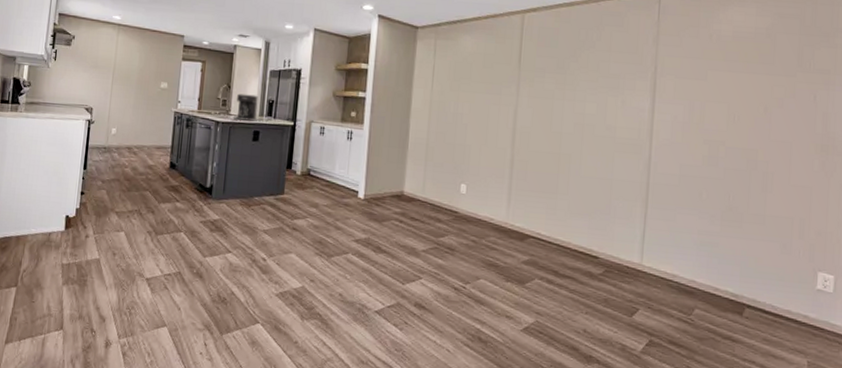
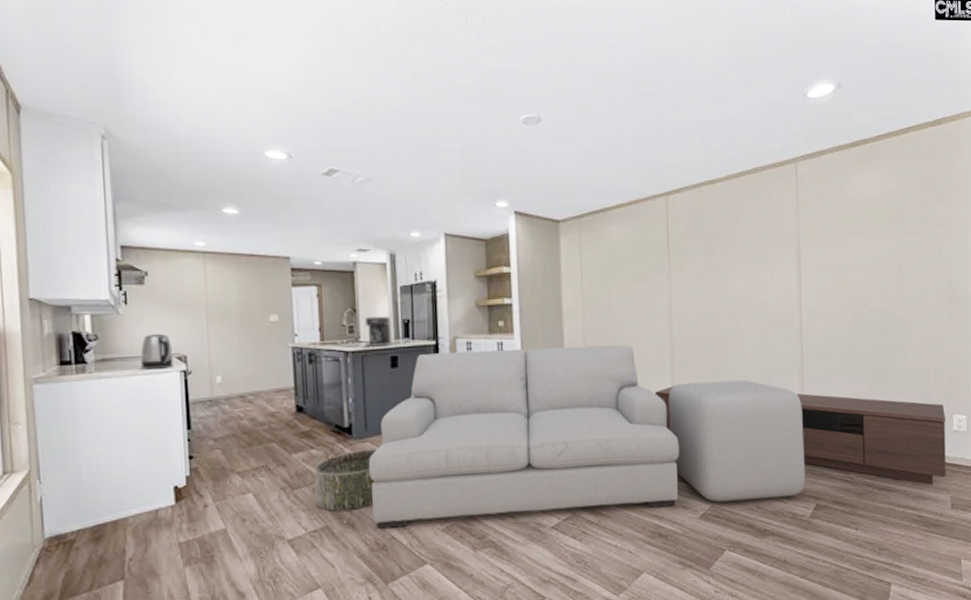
kettle: none [57,86,83,116] -> present [140,333,174,370]
basket: none [174,205,230,262] -> present [314,449,376,512]
sofa: none [218,132,510,314] -> present [368,345,679,529]
tv stand: none [490,195,809,344] -> present [655,386,946,485]
pouf: none [501,194,643,327] -> present [668,380,805,503]

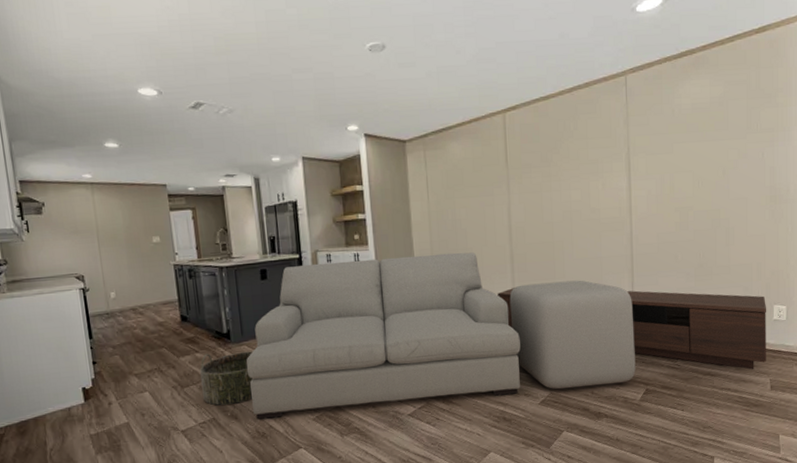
kettle: present [140,333,174,370] -> none [44,256,74,289]
coffee maker: present [365,316,392,347] -> none [236,234,260,262]

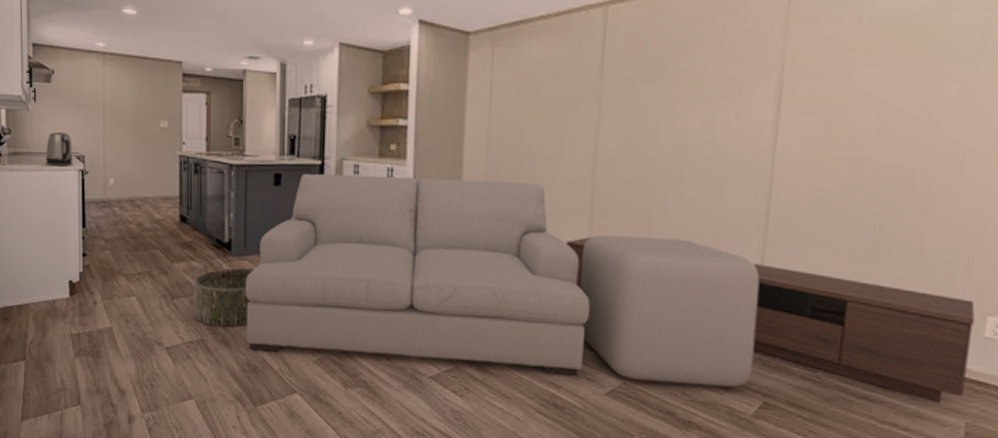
kettle: none [44,256,74,289] -> present [45,131,73,167]

